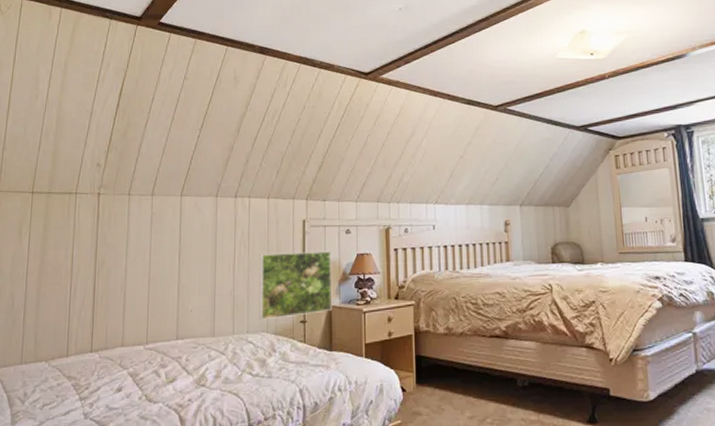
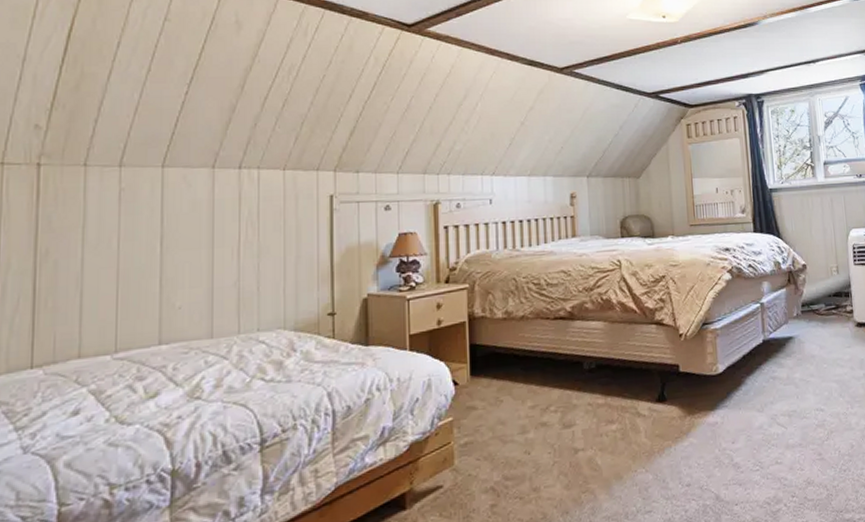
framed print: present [259,251,333,320] -> none [273,231,369,315]

